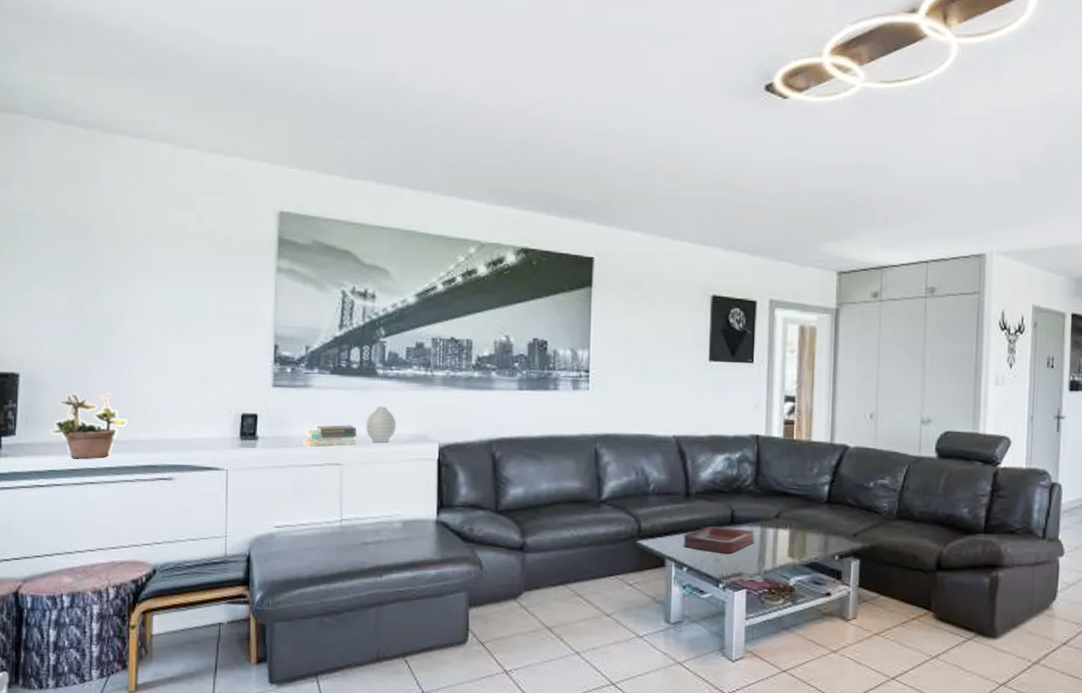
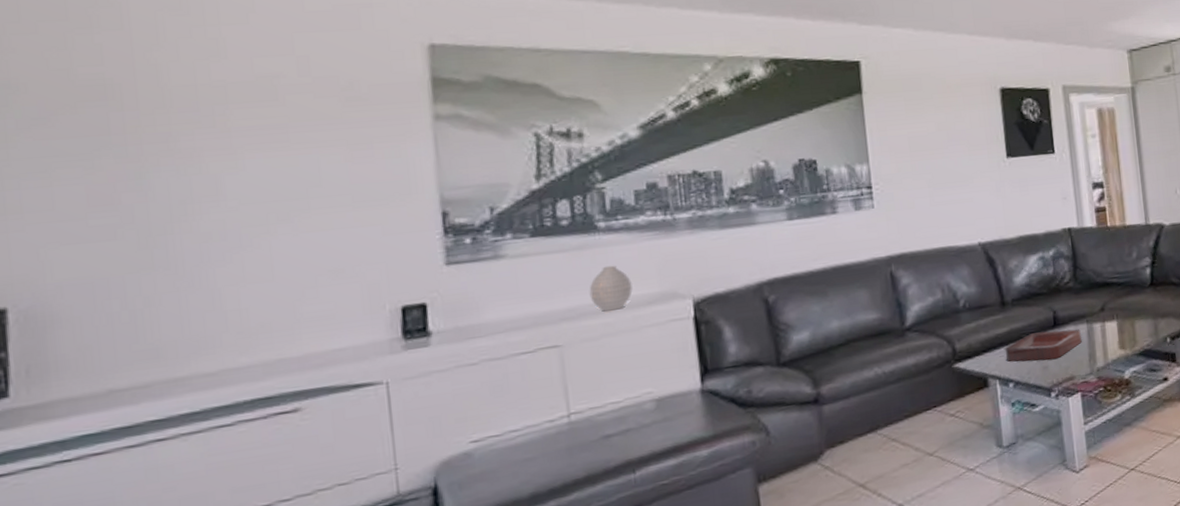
potted plant: present [52,394,126,460] -> none [78,314,210,413]
books: present [304,425,357,448] -> none [502,295,578,333]

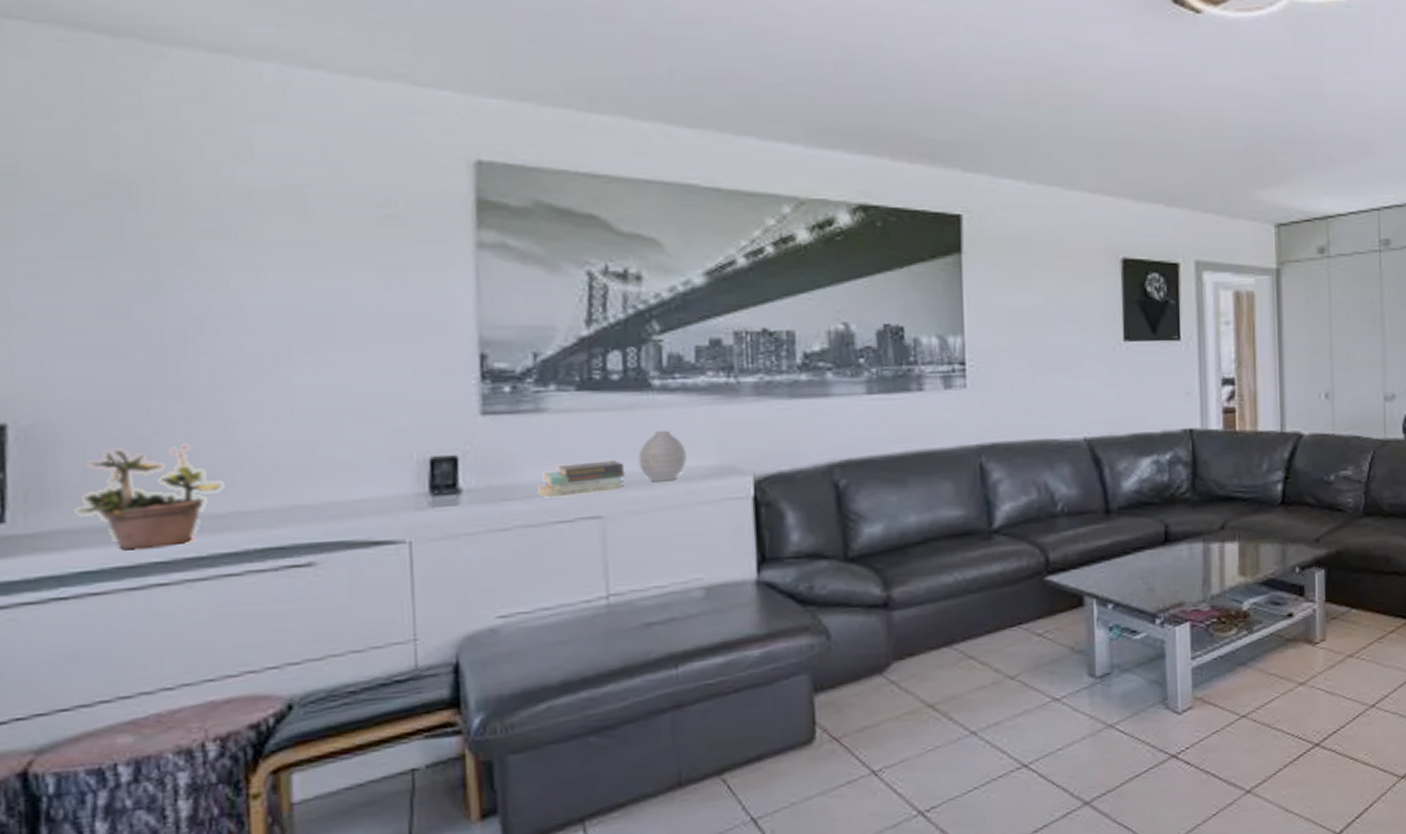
potted plant: none [78,314,210,413] -> present [78,446,221,552]
books: none [502,295,578,333] -> present [539,460,625,498]
decorative tray: present [1004,329,1082,362] -> none [1105,547,1197,582]

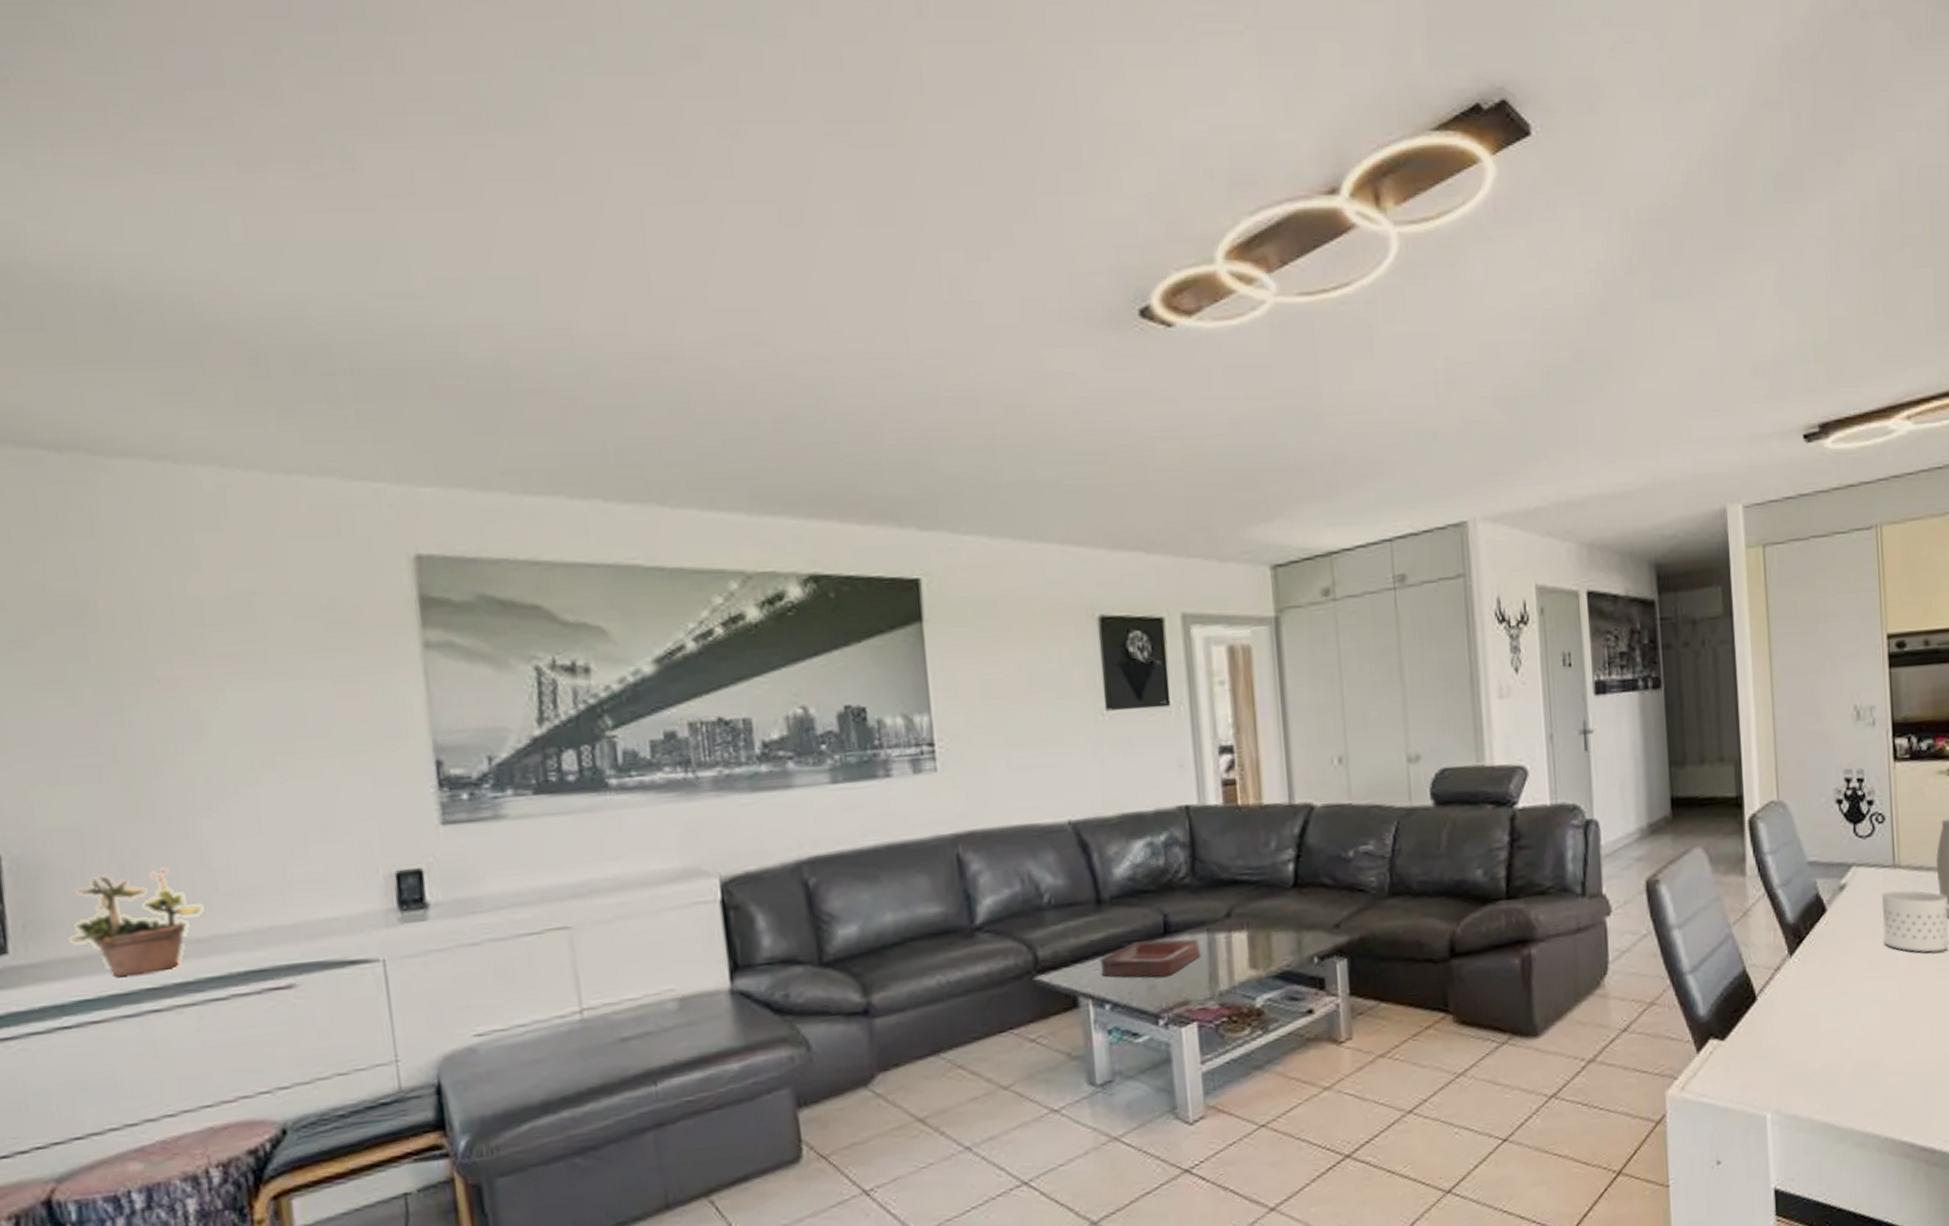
books: present [539,460,625,498] -> none [504,867,589,910]
vase: present [638,430,687,483] -> none [600,832,650,890]
decorative tray: none [1105,547,1197,582] -> present [1100,939,1201,978]

